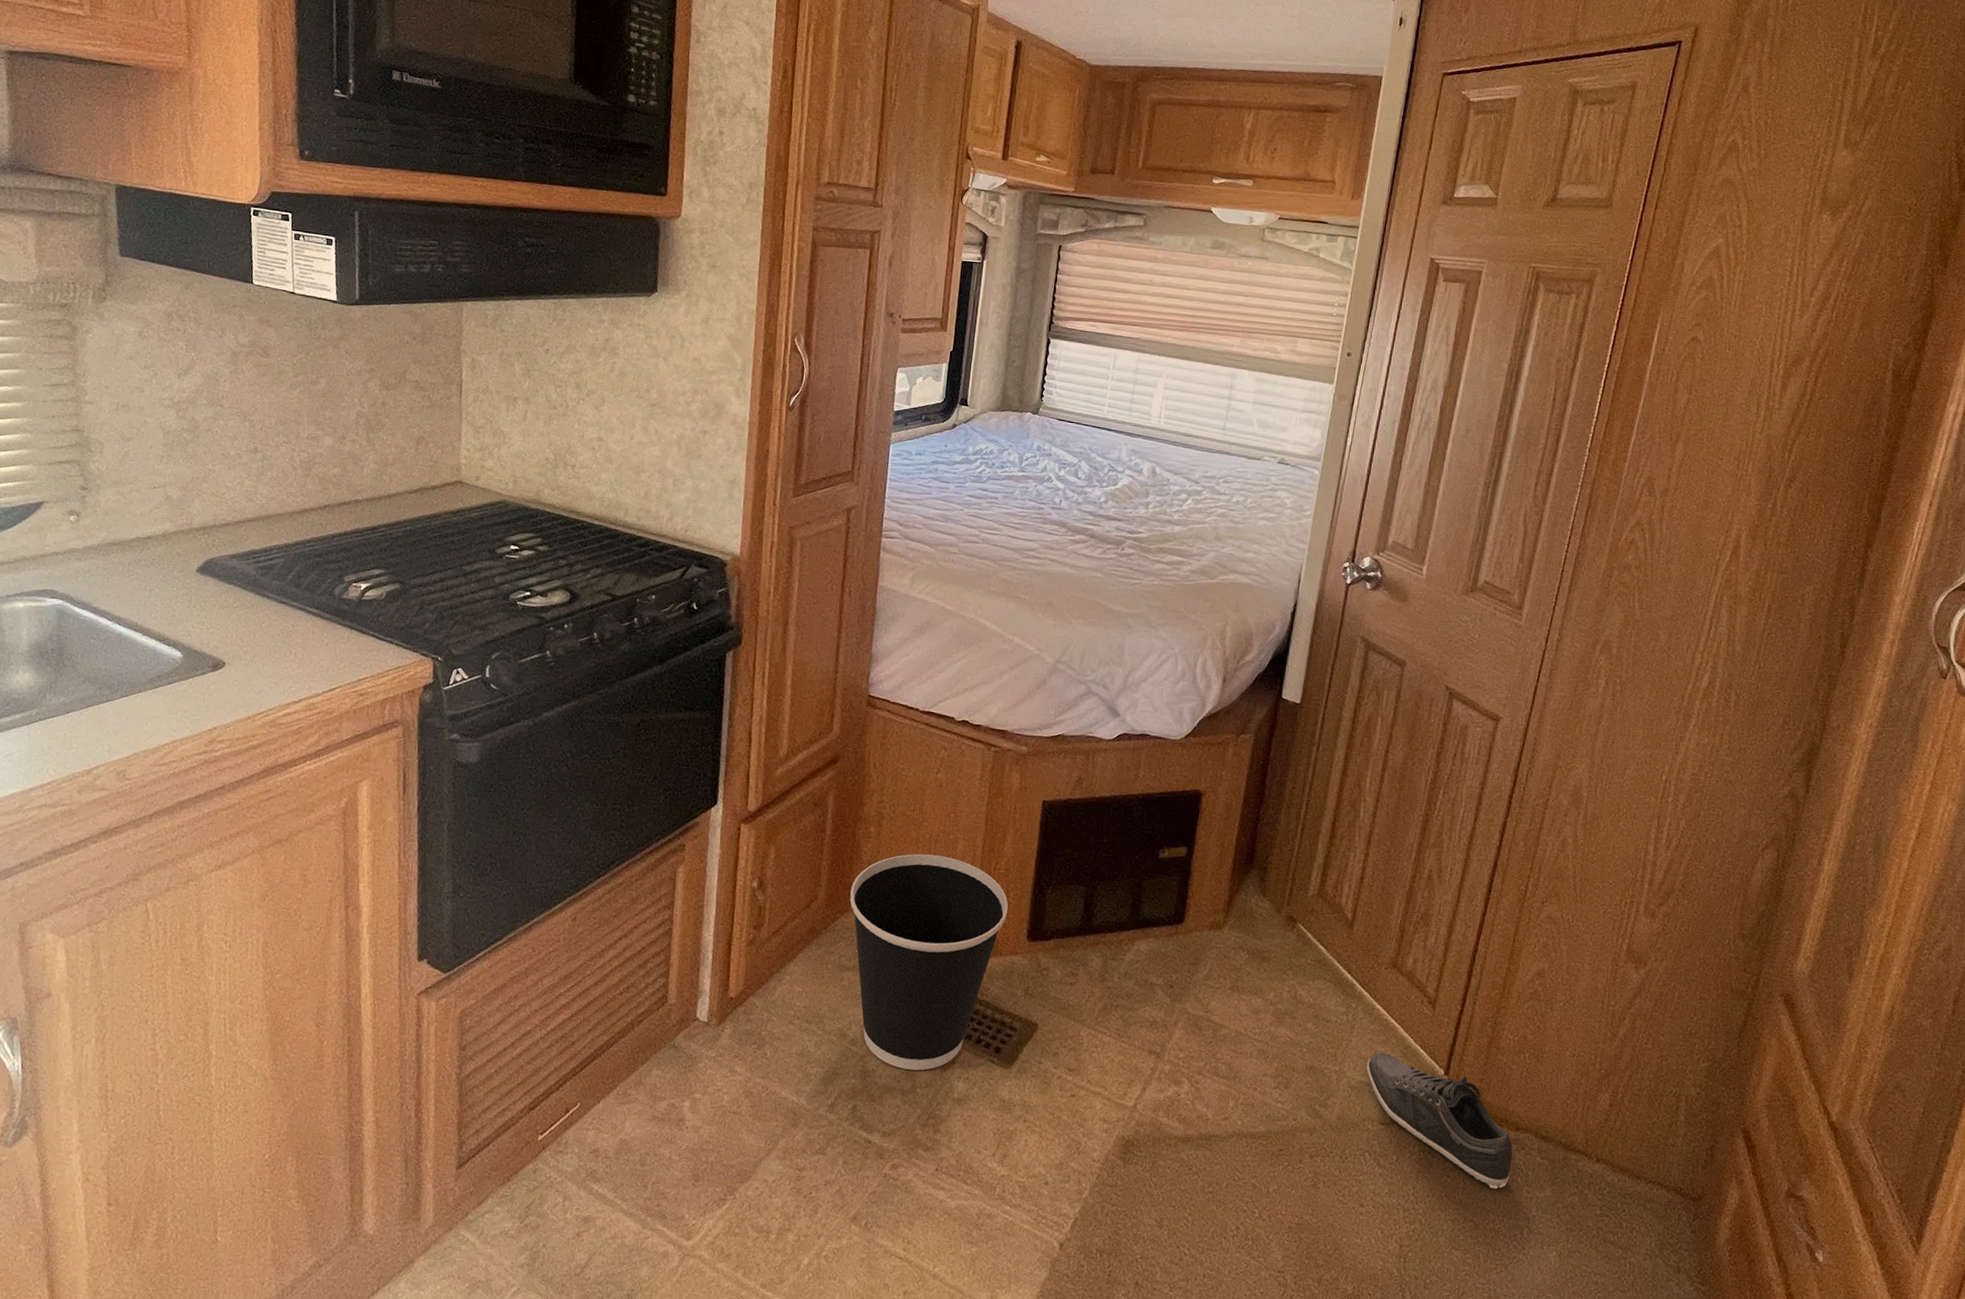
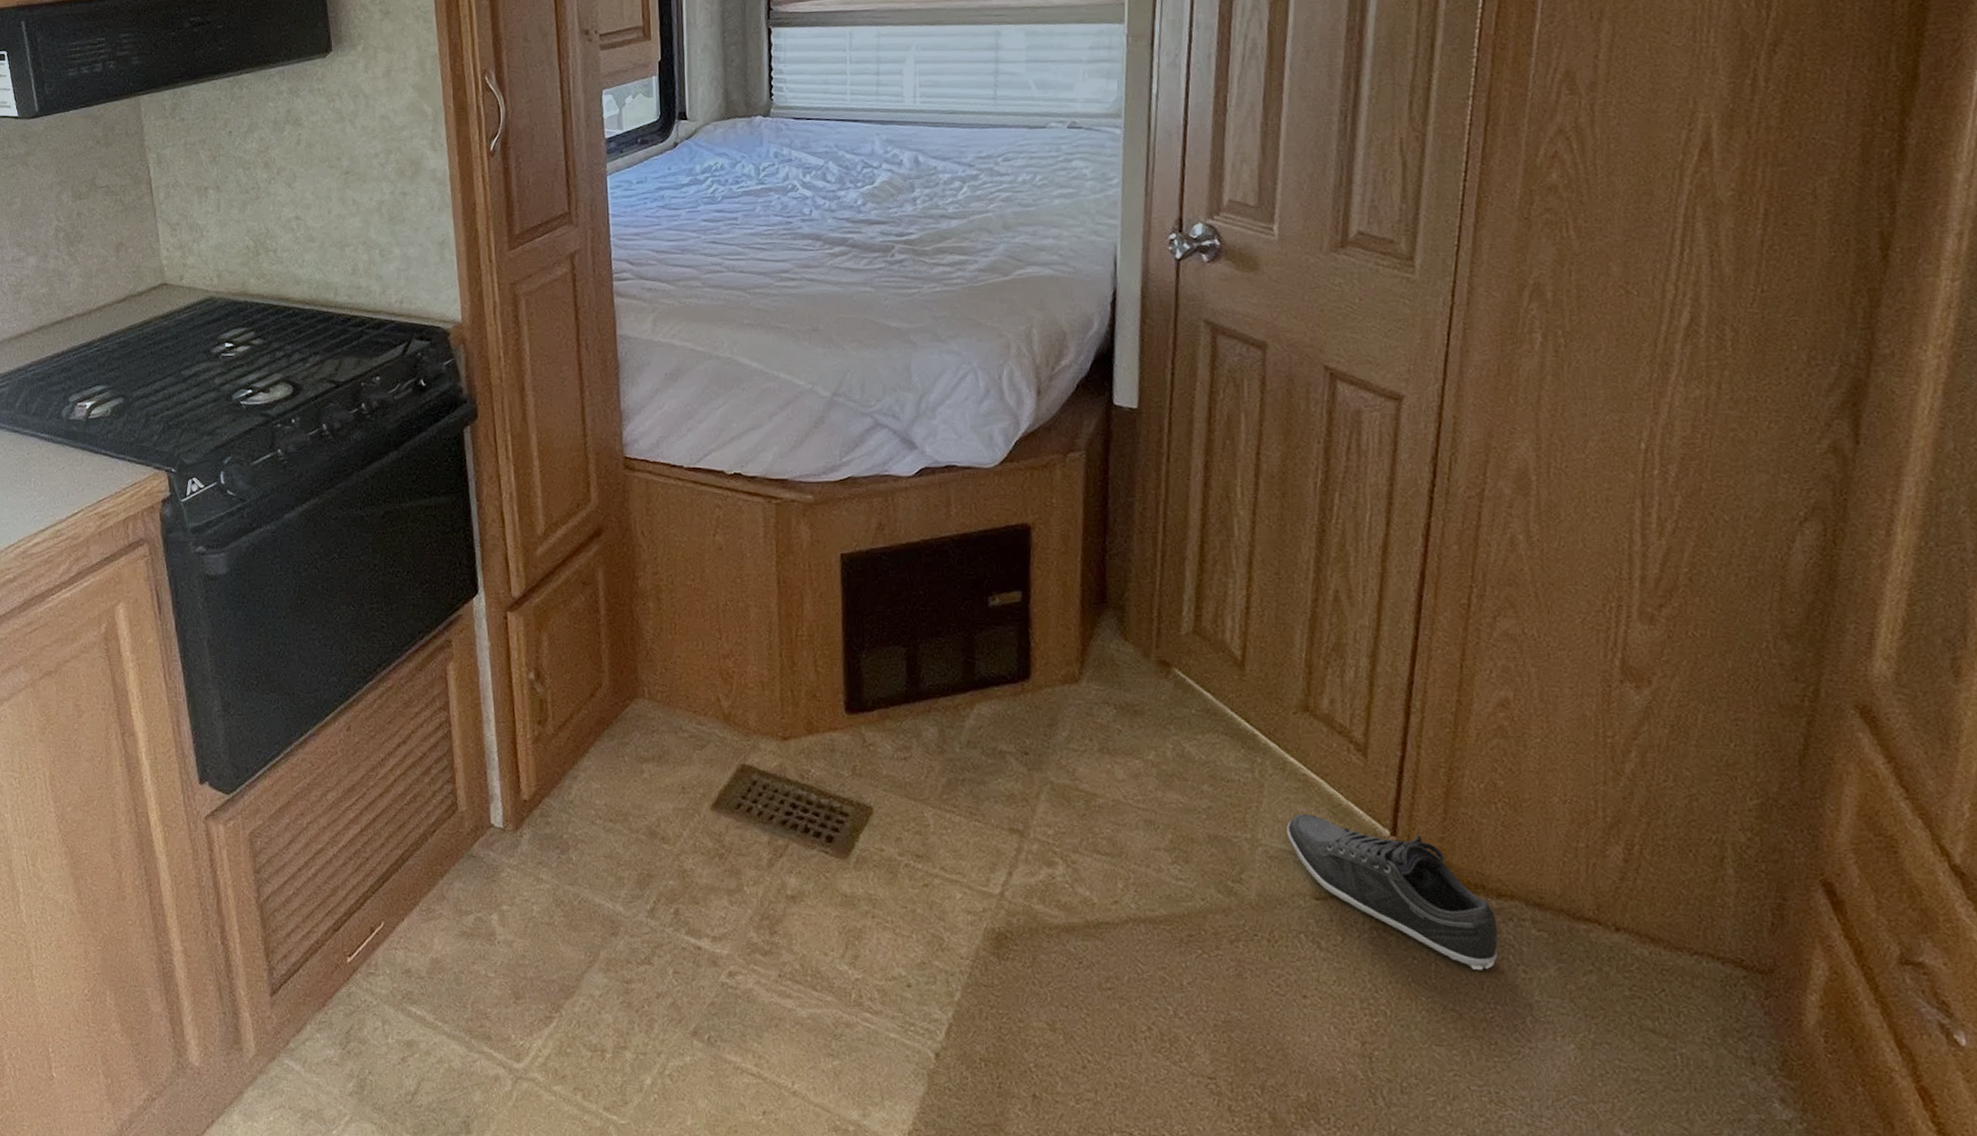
wastebasket: present [850,853,1009,1071] -> none [637,627,819,867]

